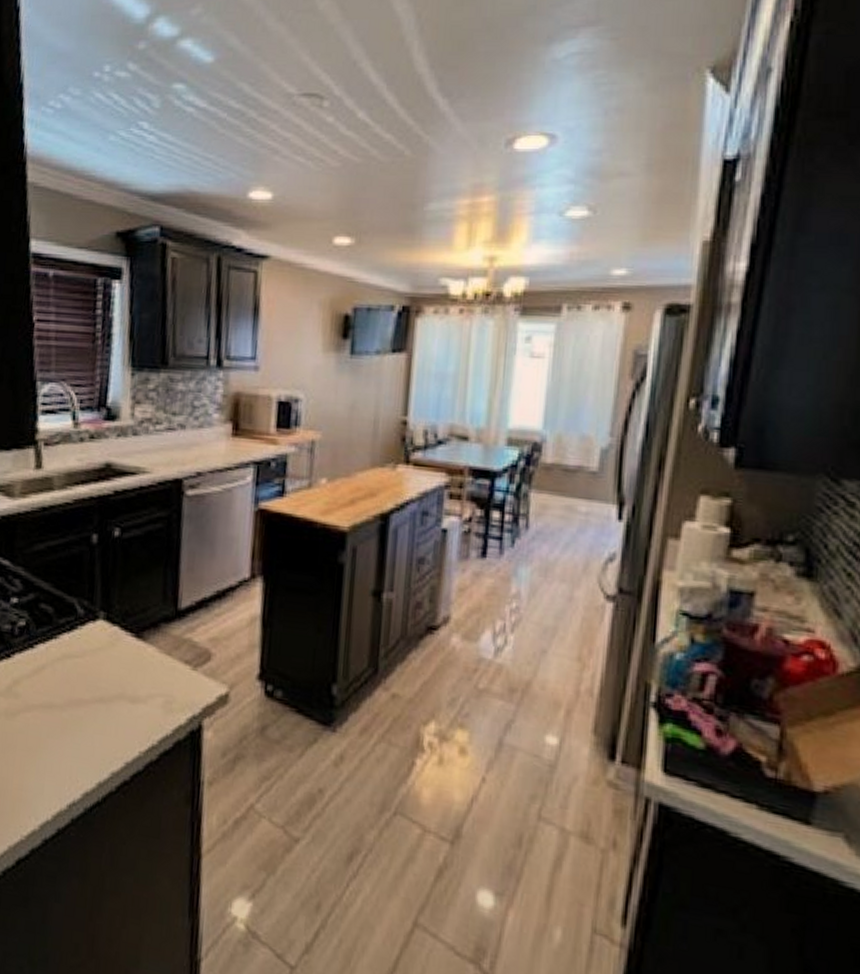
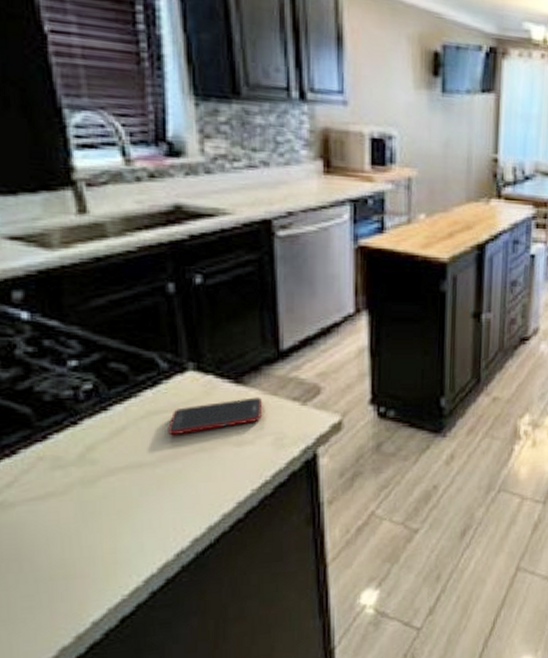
cell phone: none [76,654,157,682] -> present [168,397,262,436]

